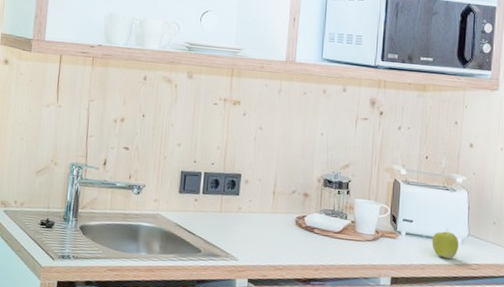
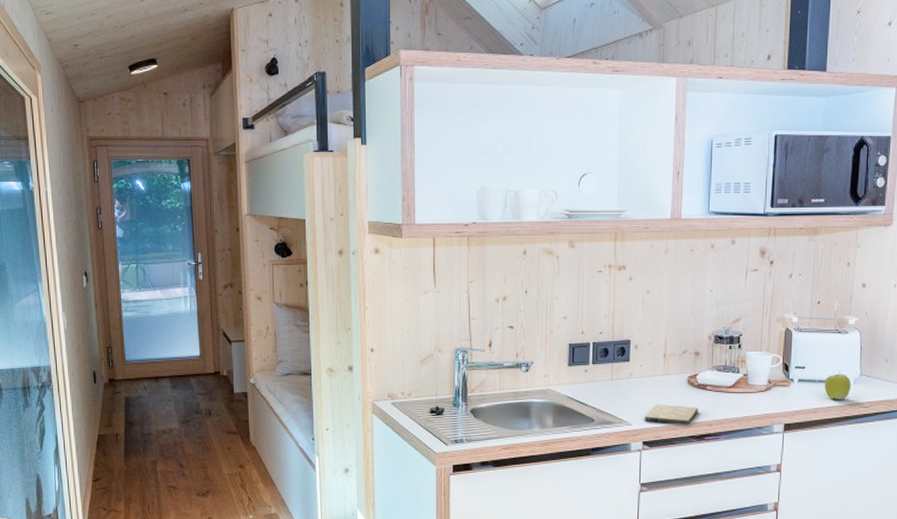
cutting board: none [251,241,305,267] -> present [644,404,698,425]

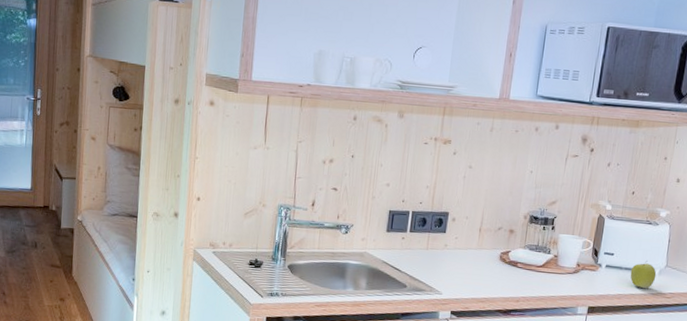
cutting board: present [644,404,698,425] -> none [454,276,508,299]

